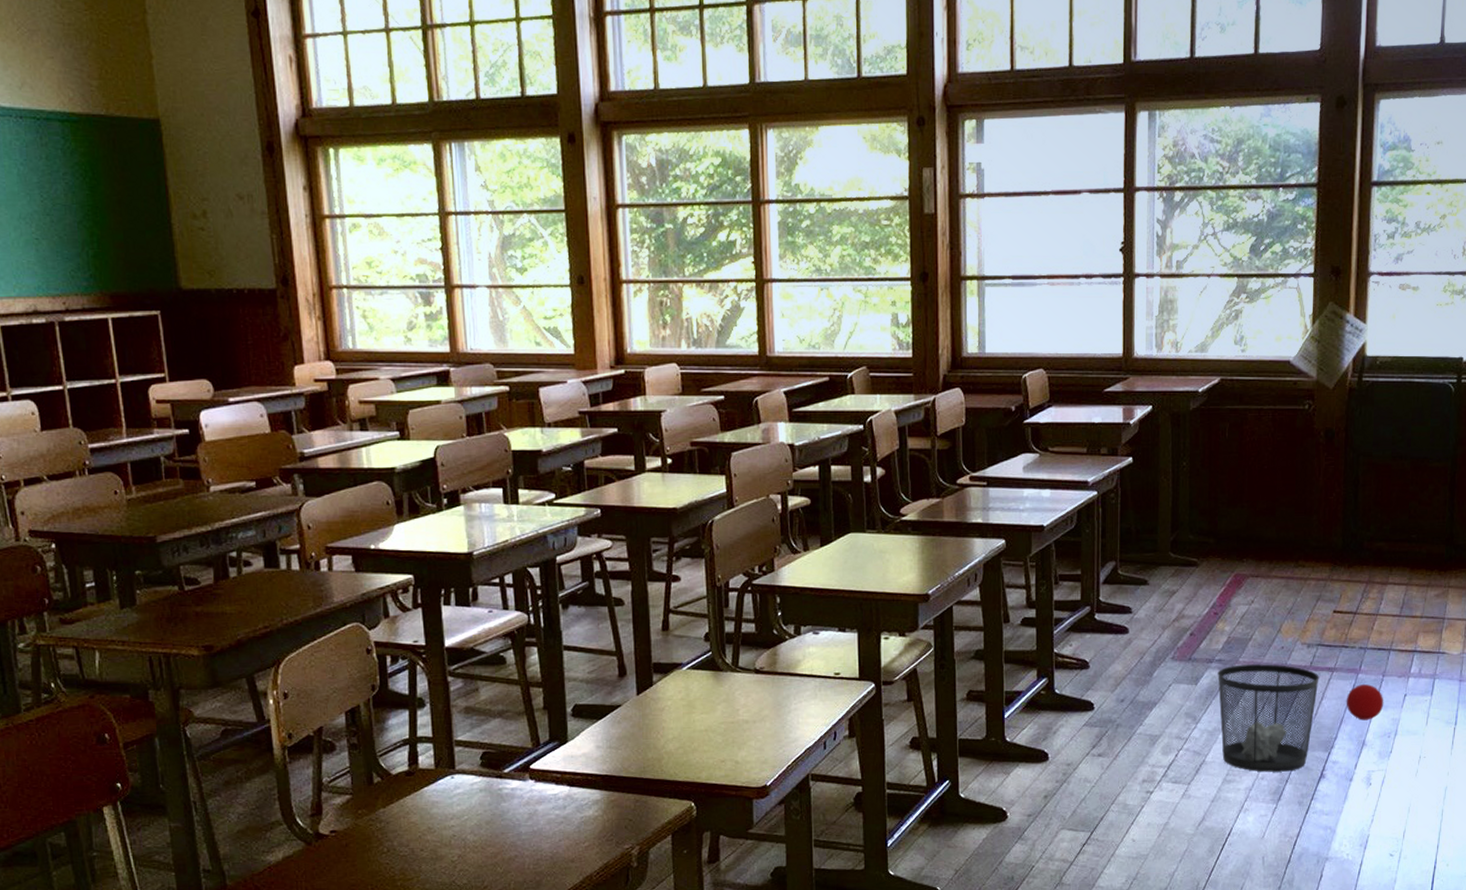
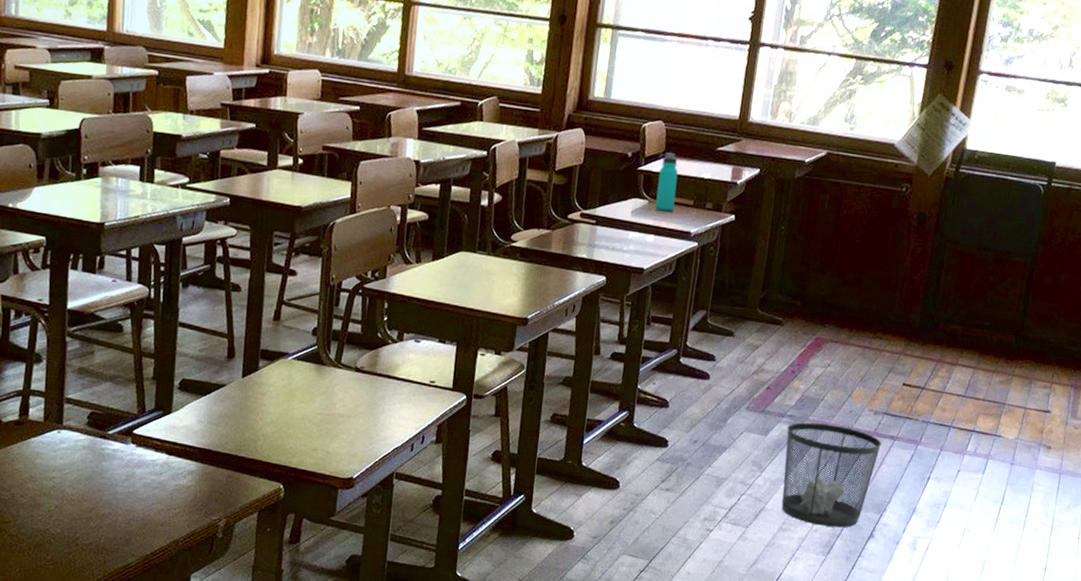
water bottle: none [1047,401,1068,466] -> present [654,152,679,215]
ball: present [1346,684,1384,721] -> none [902,455,939,490]

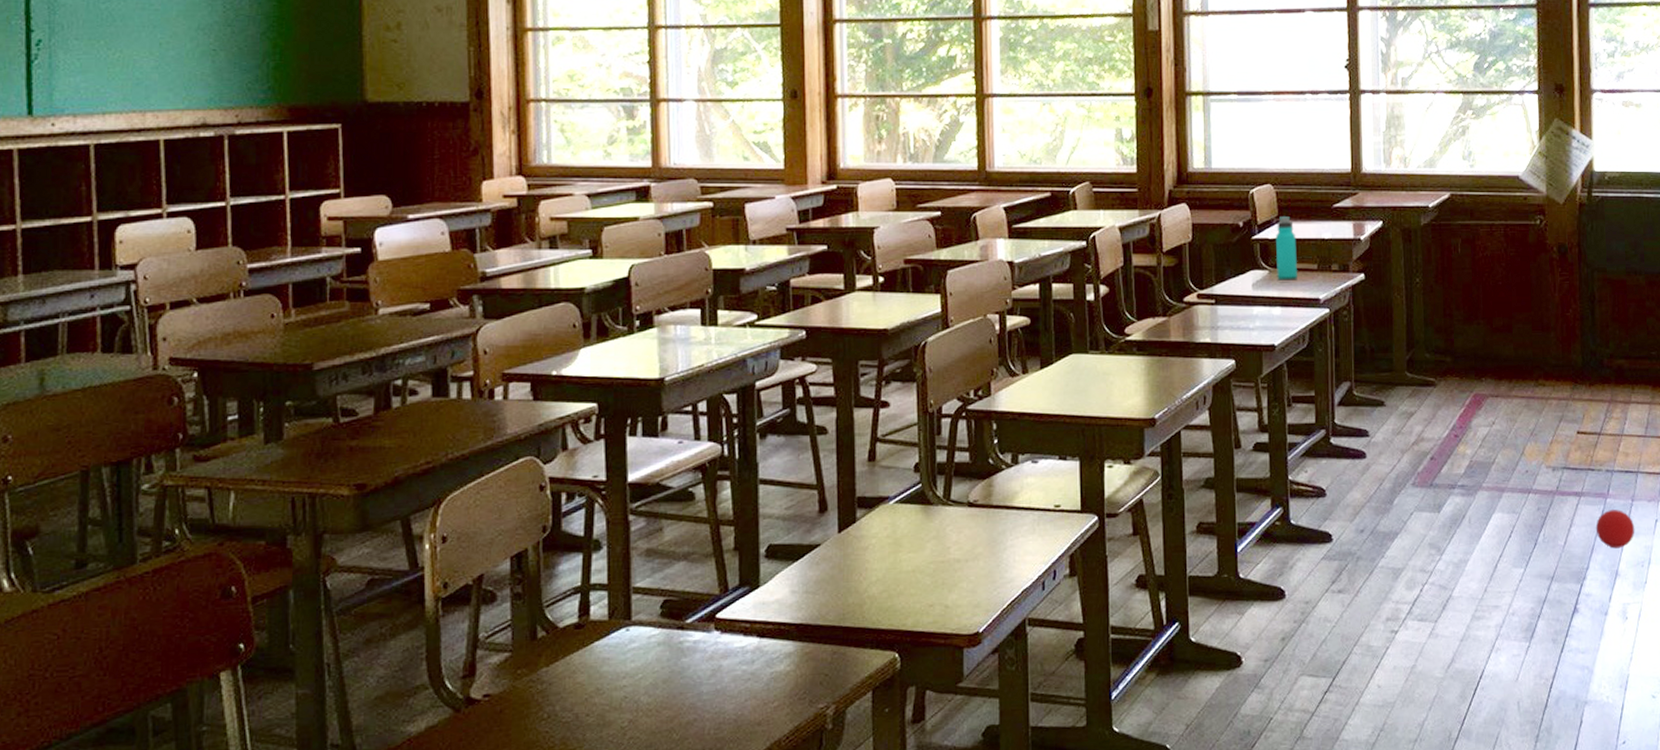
waste bin: present [781,422,882,528] -> none [1461,489,1567,607]
ball: none [902,455,939,490] -> present [1595,510,1635,549]

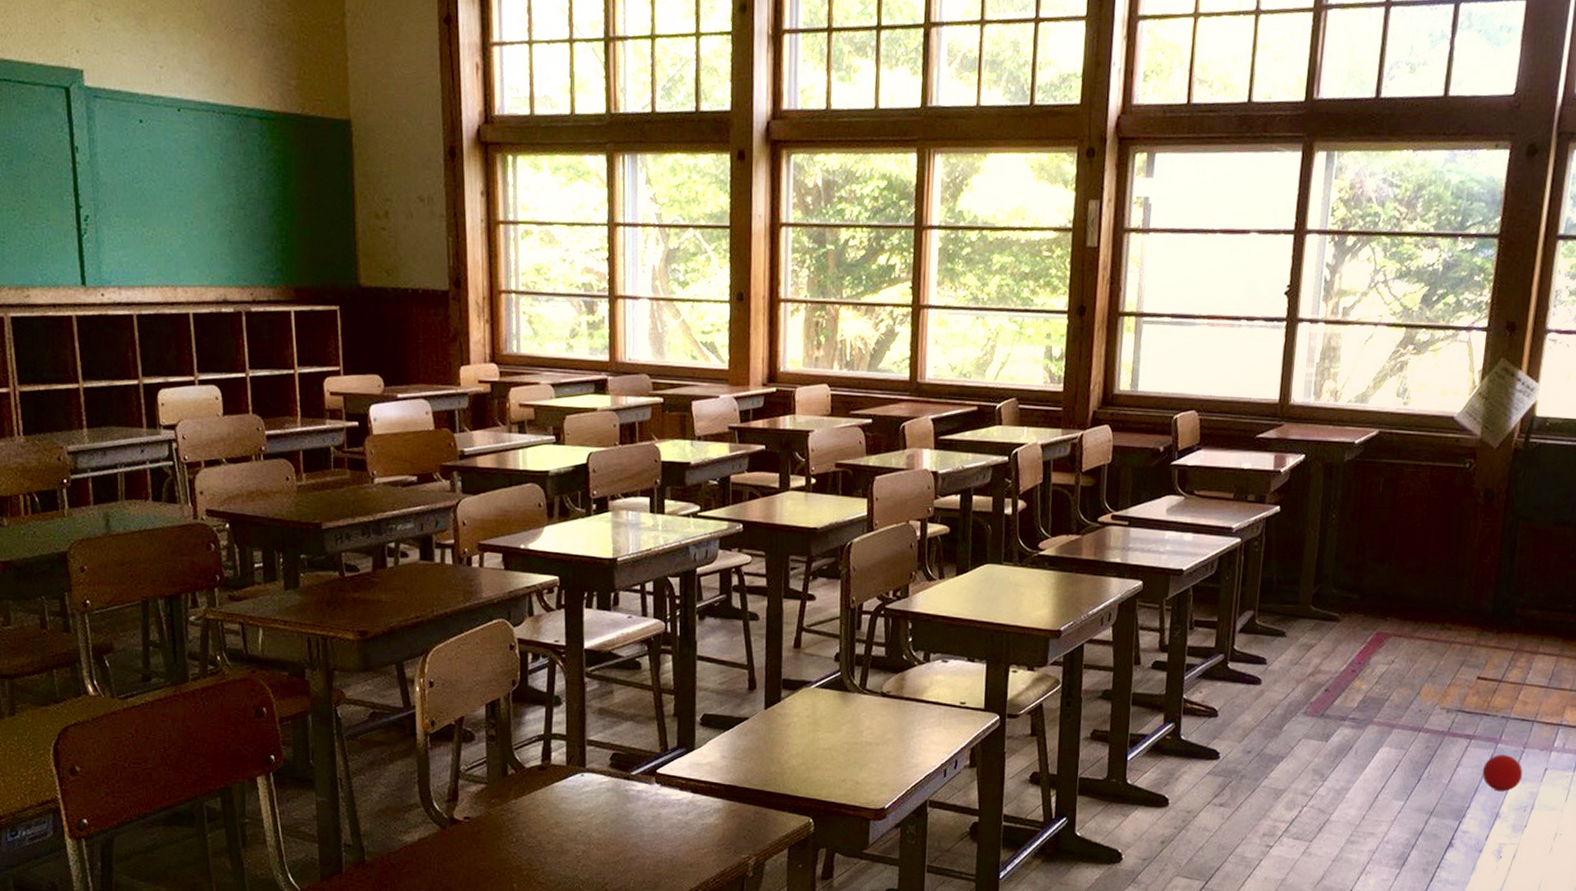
water bottle: present [1276,217,1298,283] -> none [1191,444,1216,511]

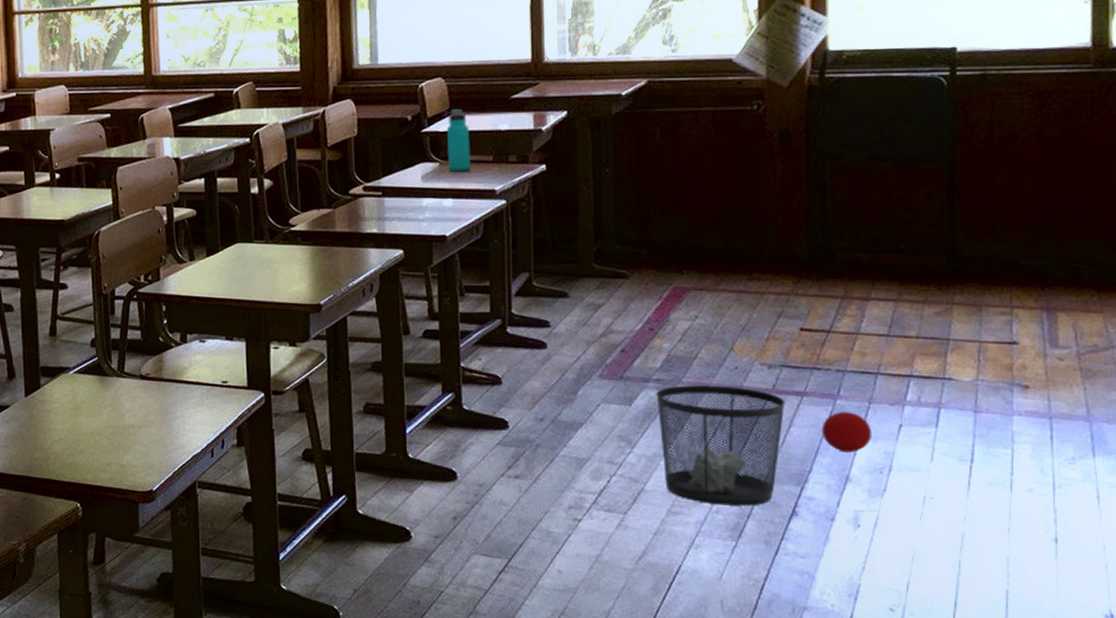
water bottle: none [1191,444,1216,511] -> present [447,109,472,175]
waste bin: none [1347,724,1457,837] -> present [656,385,785,506]

